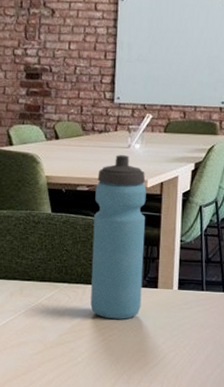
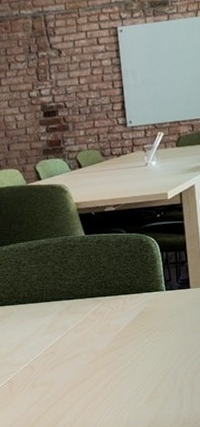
water bottle: present [90,155,147,319] -> none [121,173,178,322]

